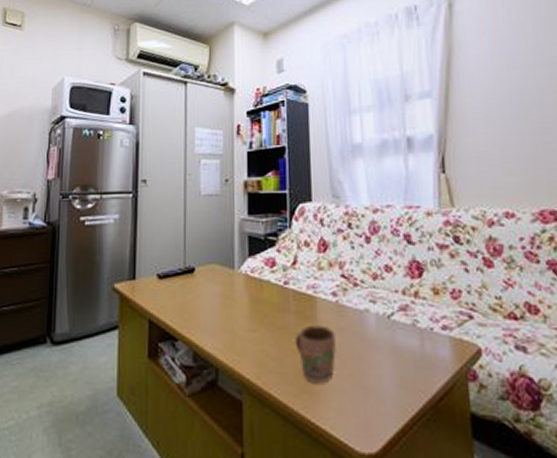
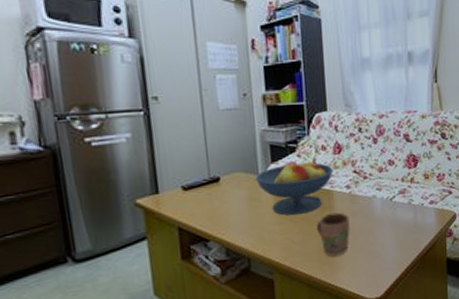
fruit bowl: none [231,257,317,323] -> present [256,160,333,216]

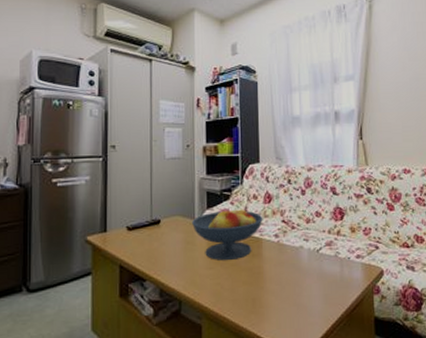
mug: present [316,212,350,257] -> none [245,260,277,306]

